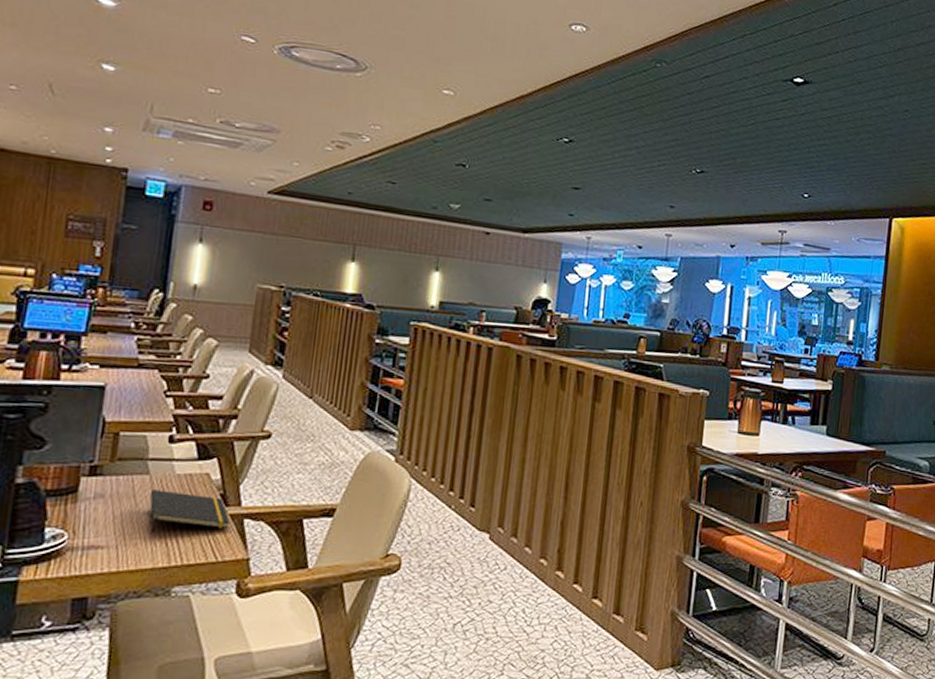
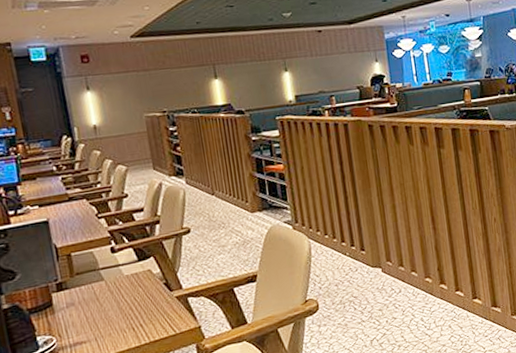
notepad: present [149,490,230,535] -> none [108,286,178,325]

